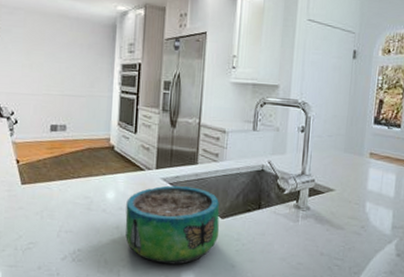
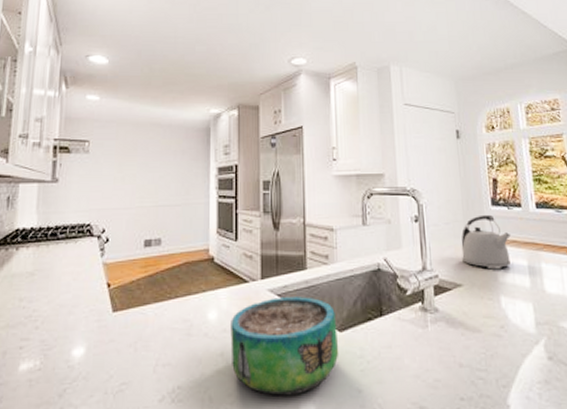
kettle: none [338,131,386,180] -> present [461,214,510,270]

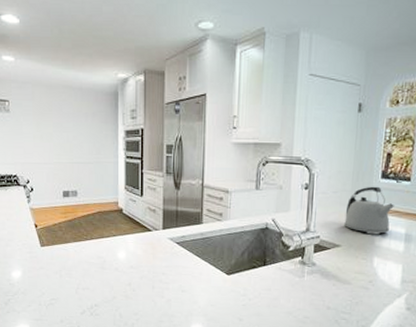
decorative bowl: present [231,297,339,396] -> none [136,245,226,319]

